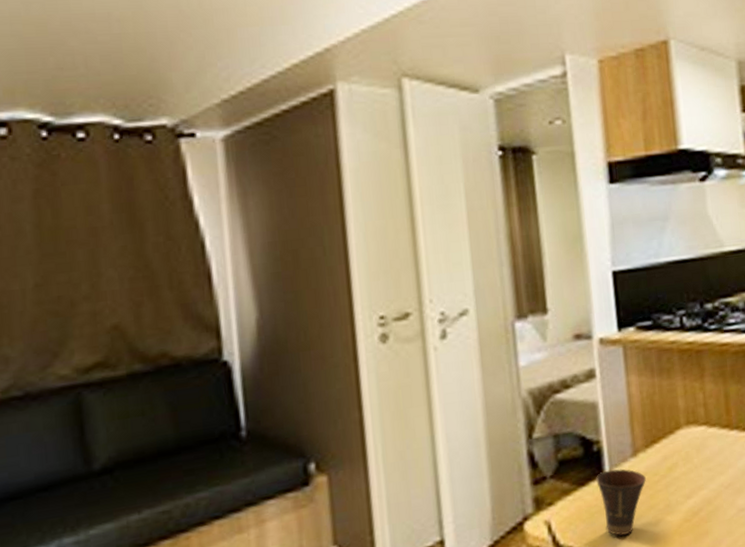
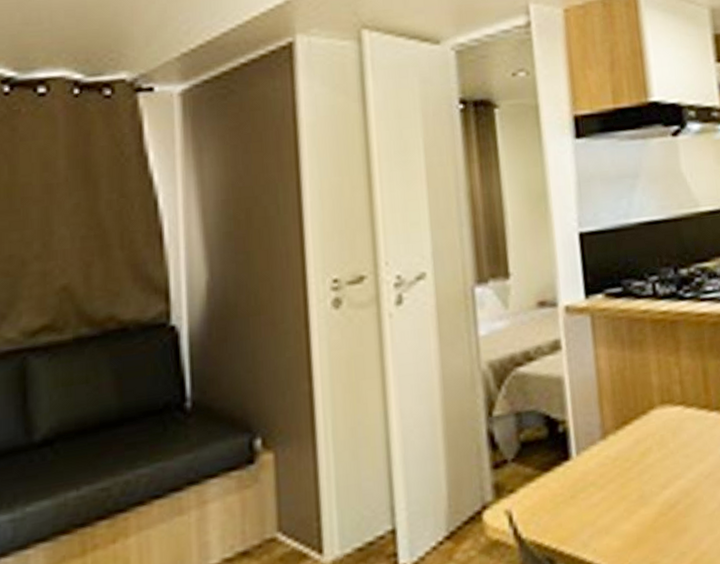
cup: present [596,469,646,536] -> none [562,453,617,531]

